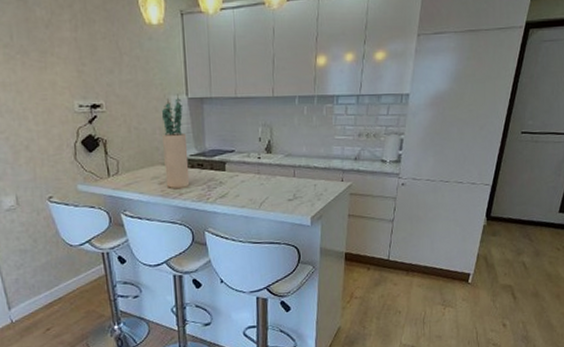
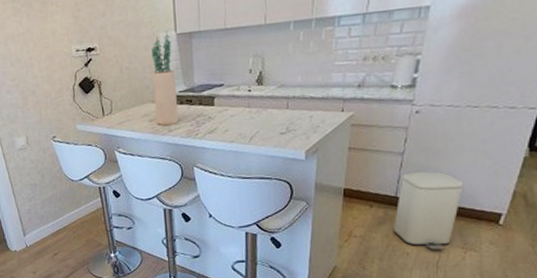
pedal bin: none [387,237,441,307] -> present [393,171,464,250]

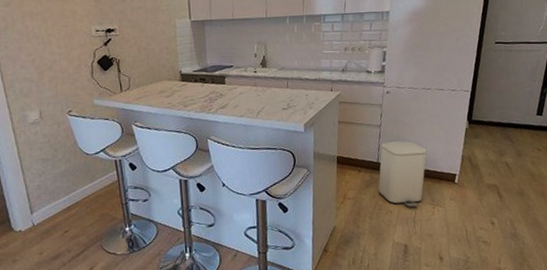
vase: present [151,30,179,126] -> none [168,18,194,102]

